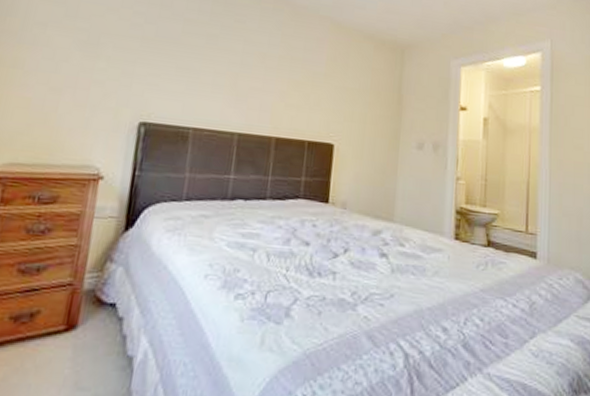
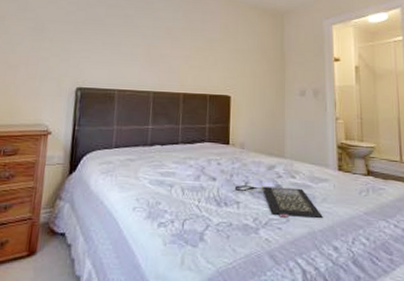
clutch bag: none [331,252,433,294] -> present [234,185,323,218]

